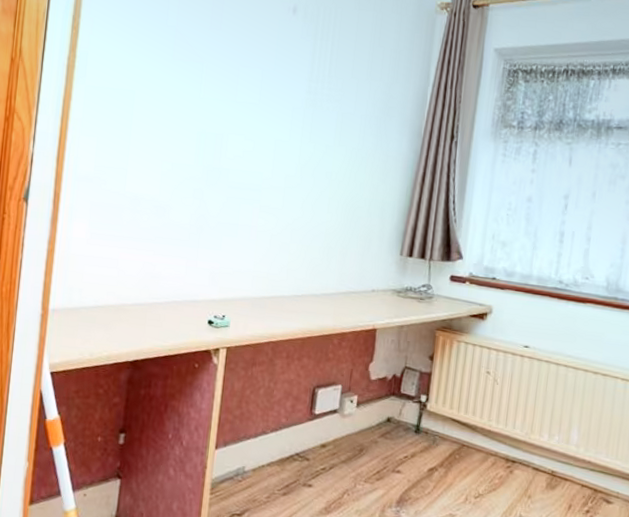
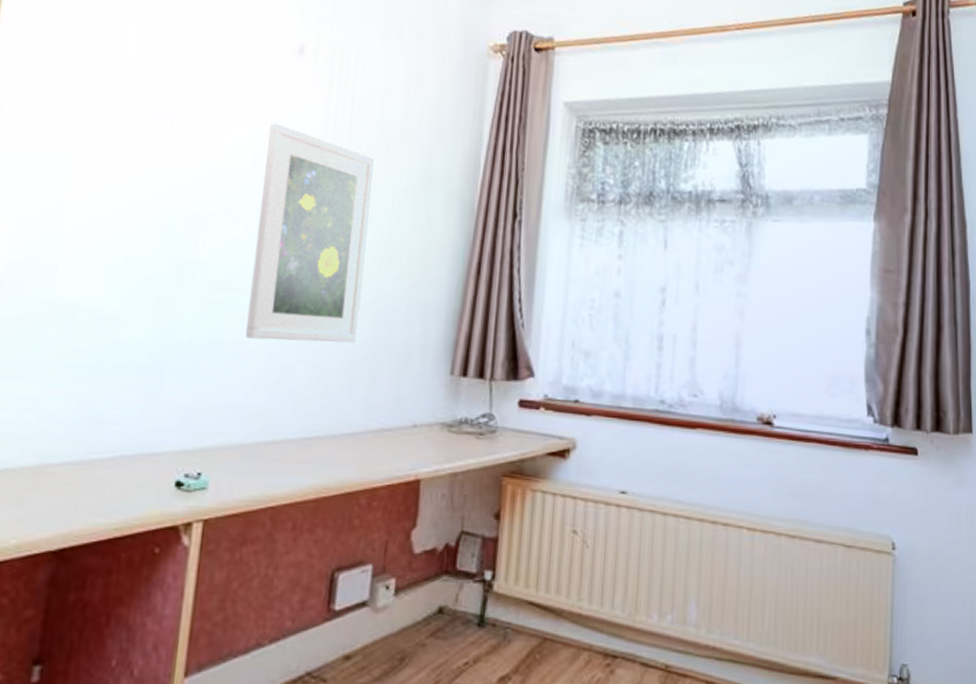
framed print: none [255,66,348,230] -> present [246,123,375,343]

